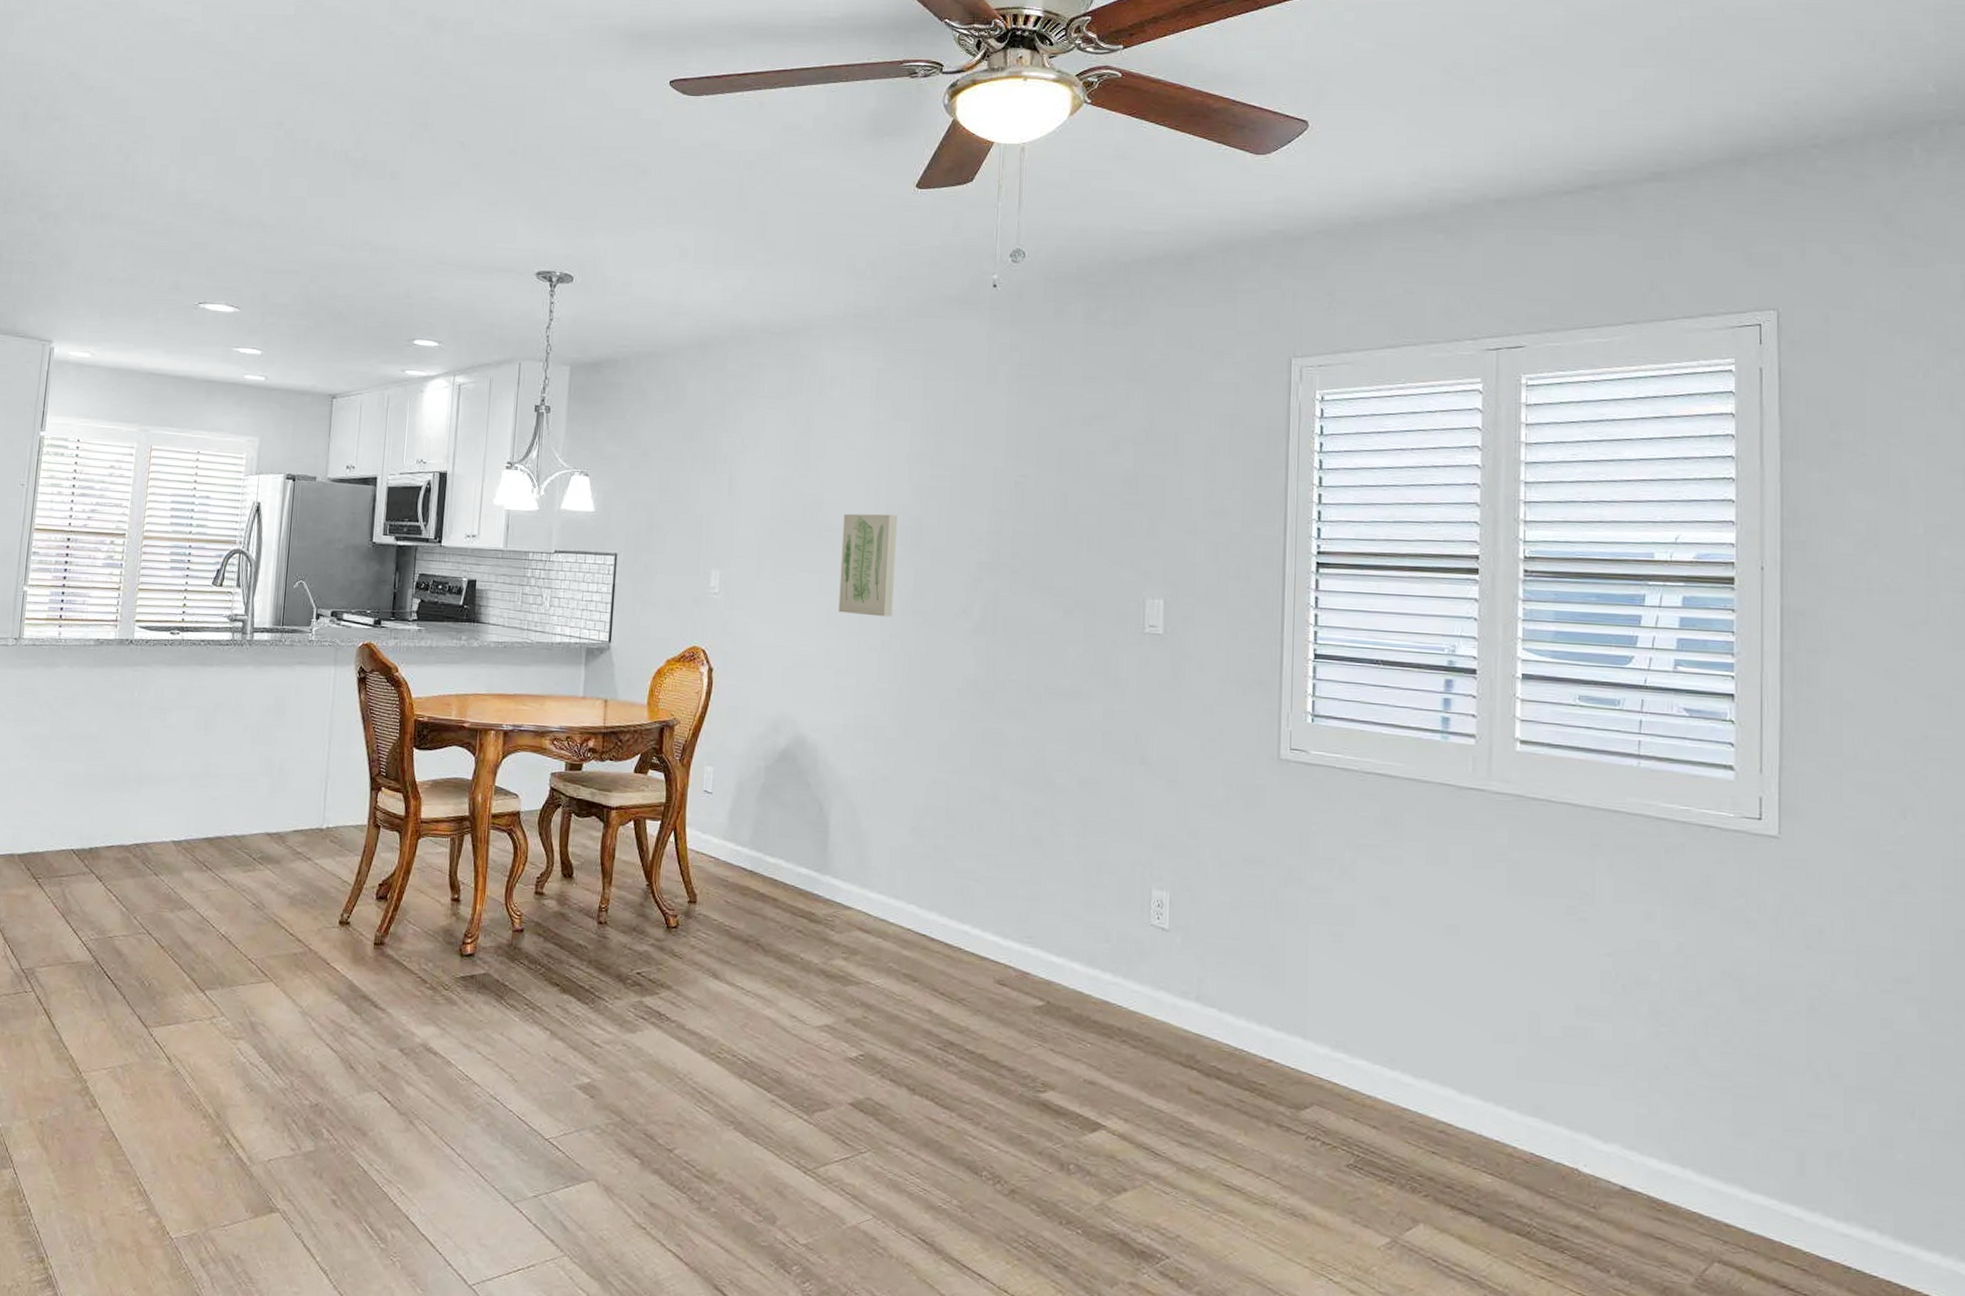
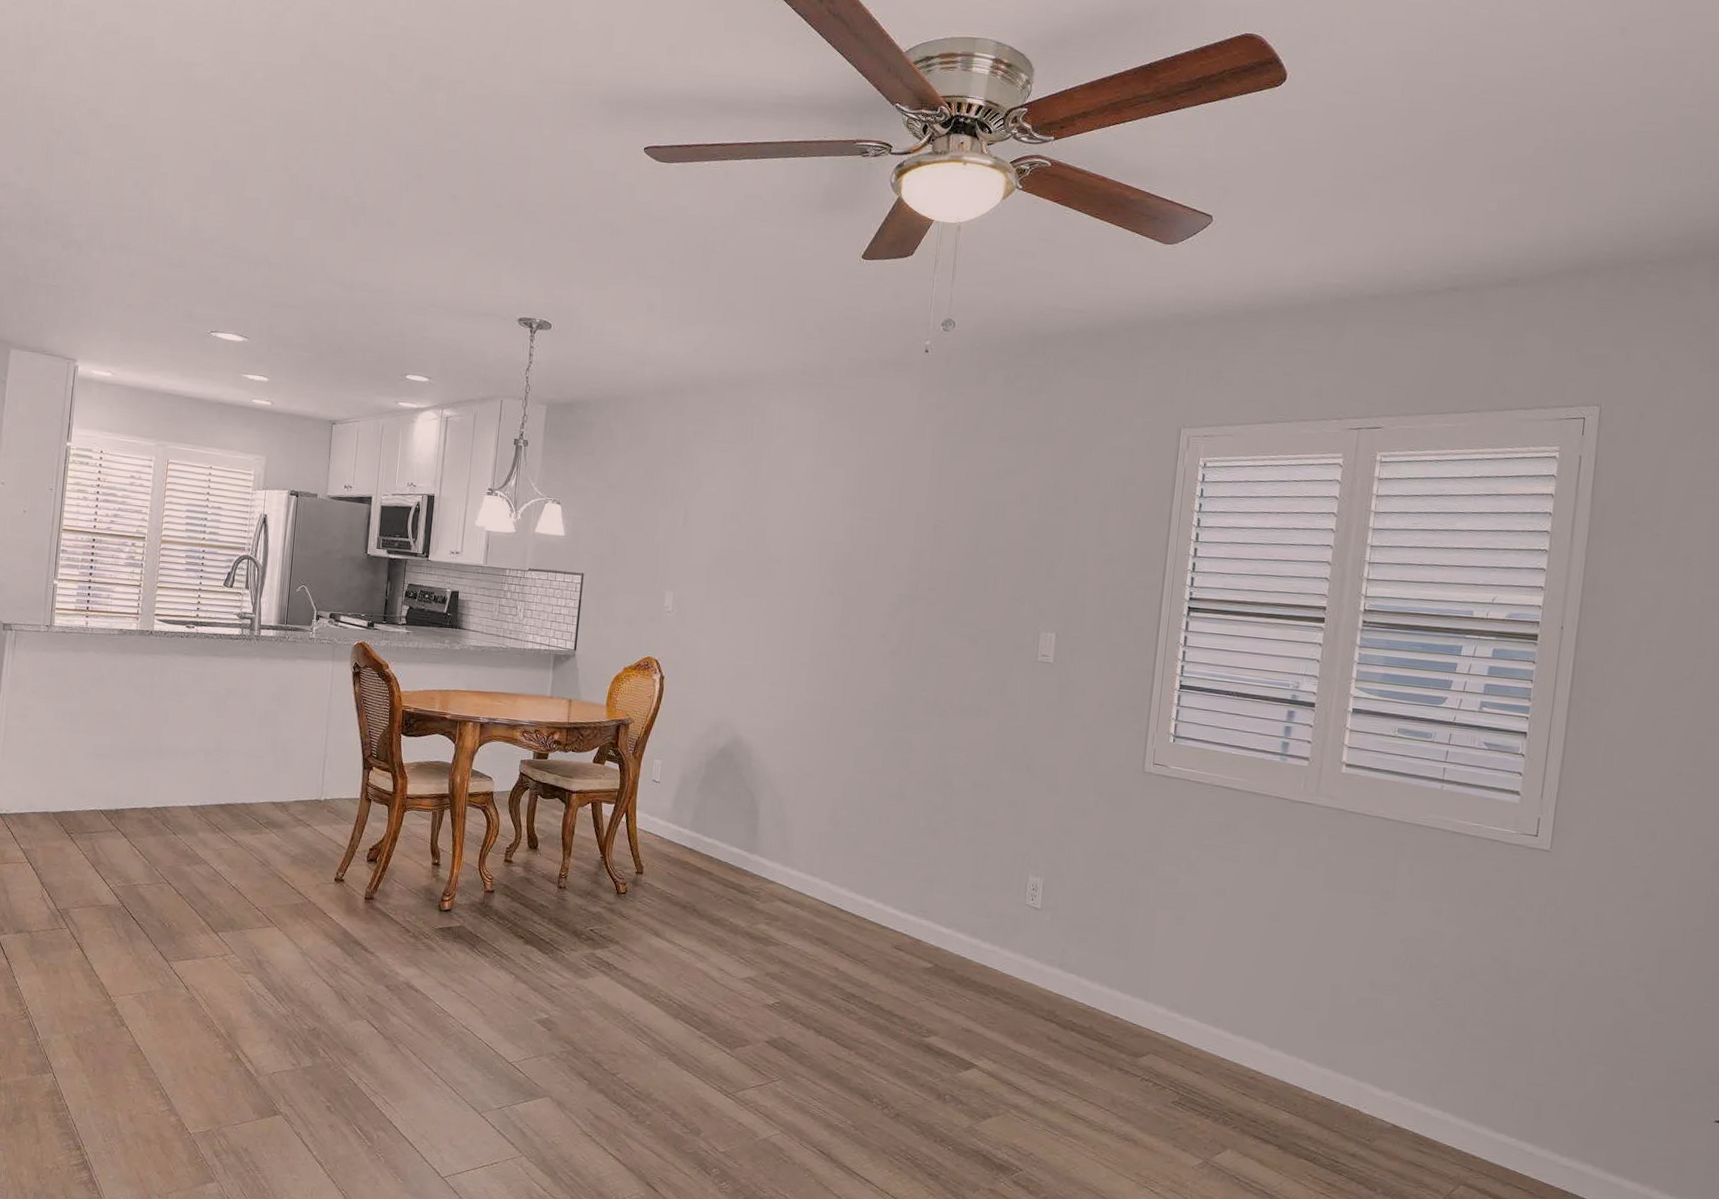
wall art: present [838,513,897,617] -> none [775,547,830,639]

